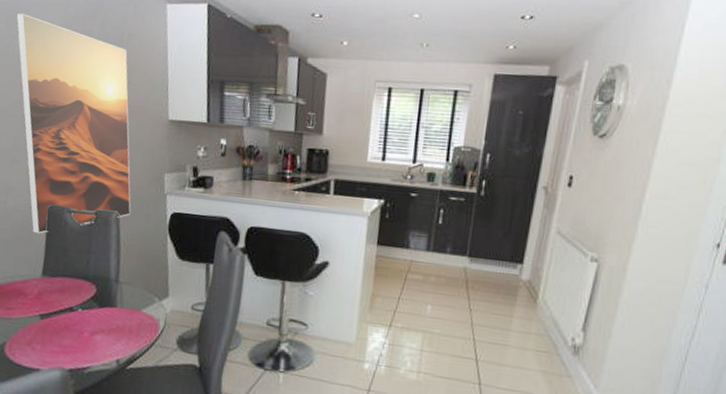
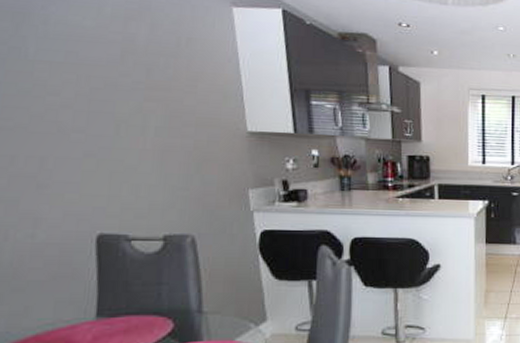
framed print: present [16,12,131,234] -> none [26,9,210,269]

